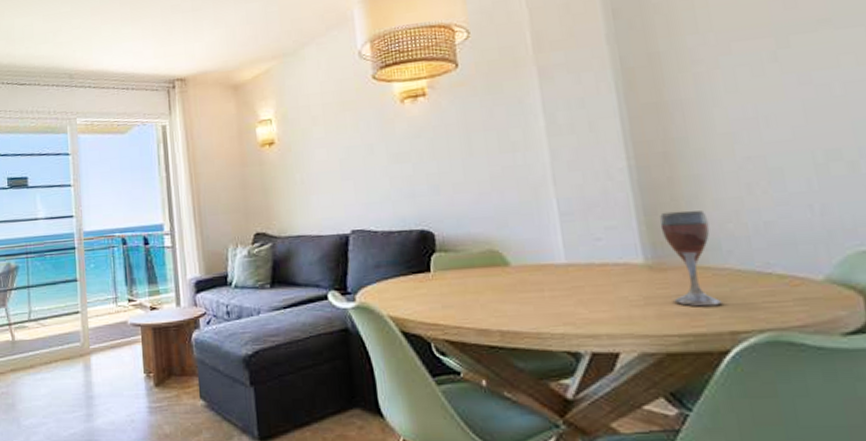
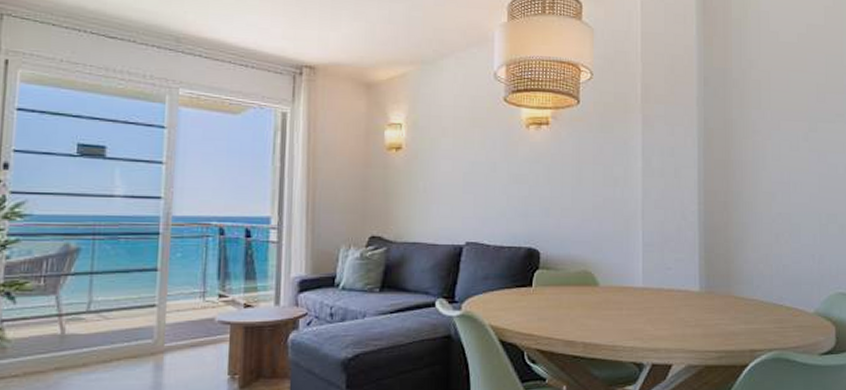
cup: present [659,210,723,307] -> none [714,250,748,329]

